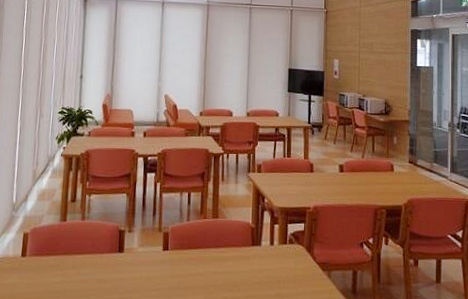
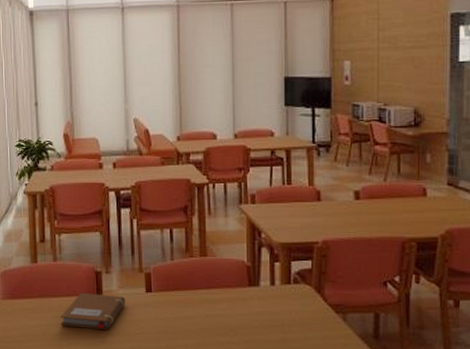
notebook: none [82,251,145,286] -> present [60,293,126,329]

